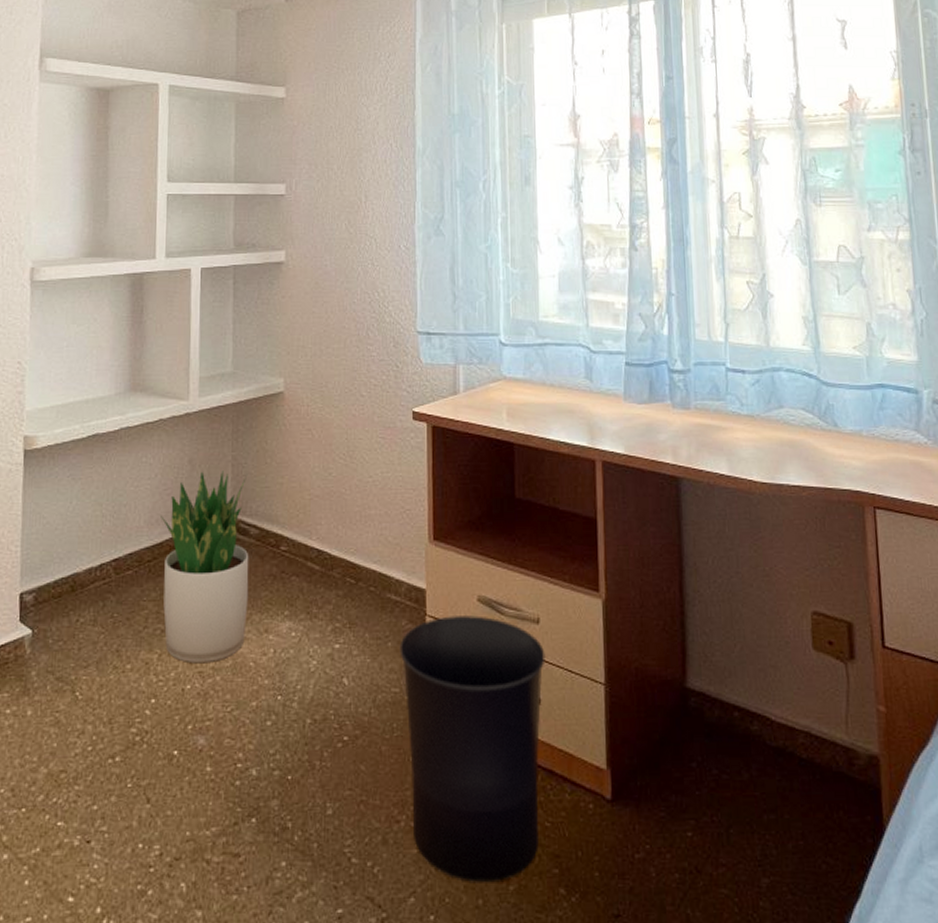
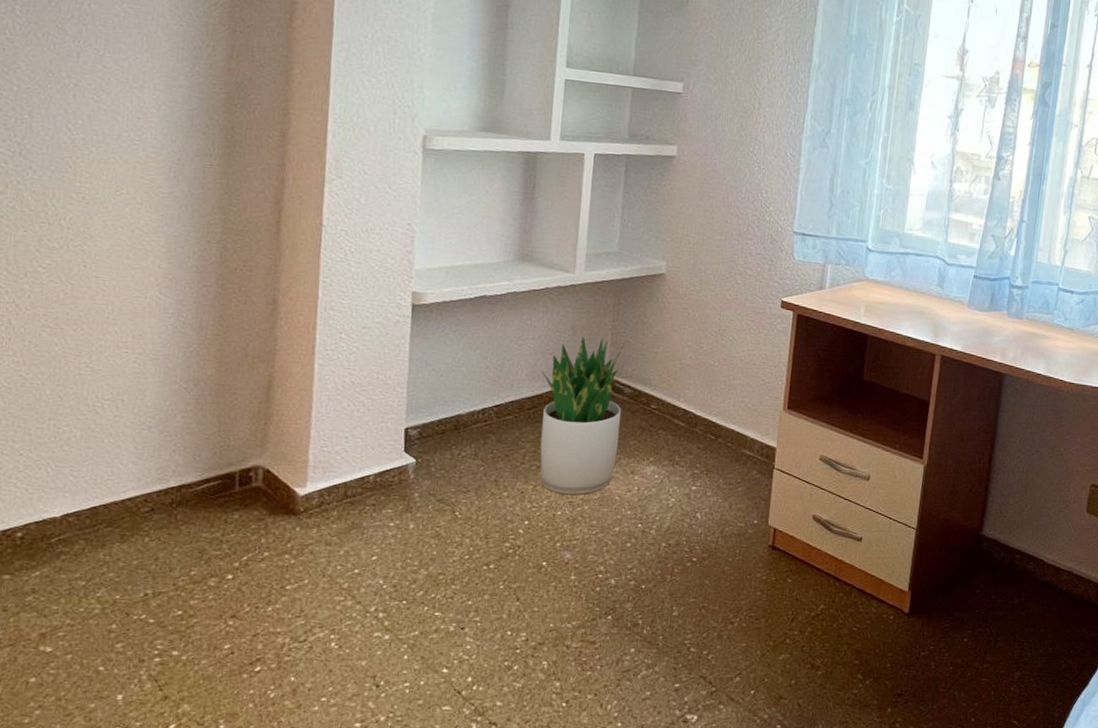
waste bin: present [399,614,546,882] -> none [744,469,871,668]

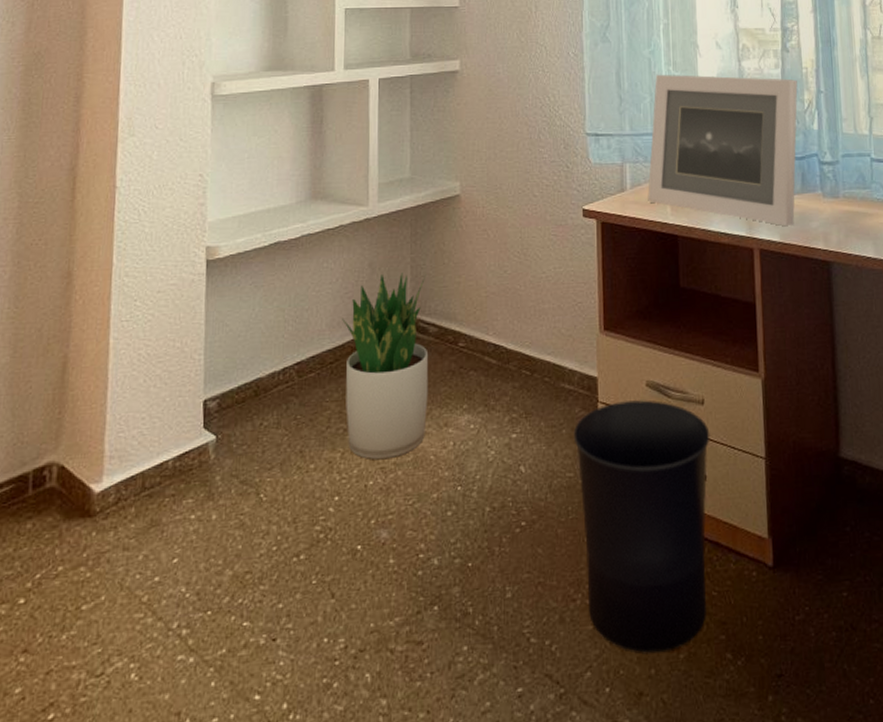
waste bin: none [744,469,871,668] -> present [573,399,710,653]
picture frame: none [844,184,1003,339] -> present [647,74,798,227]

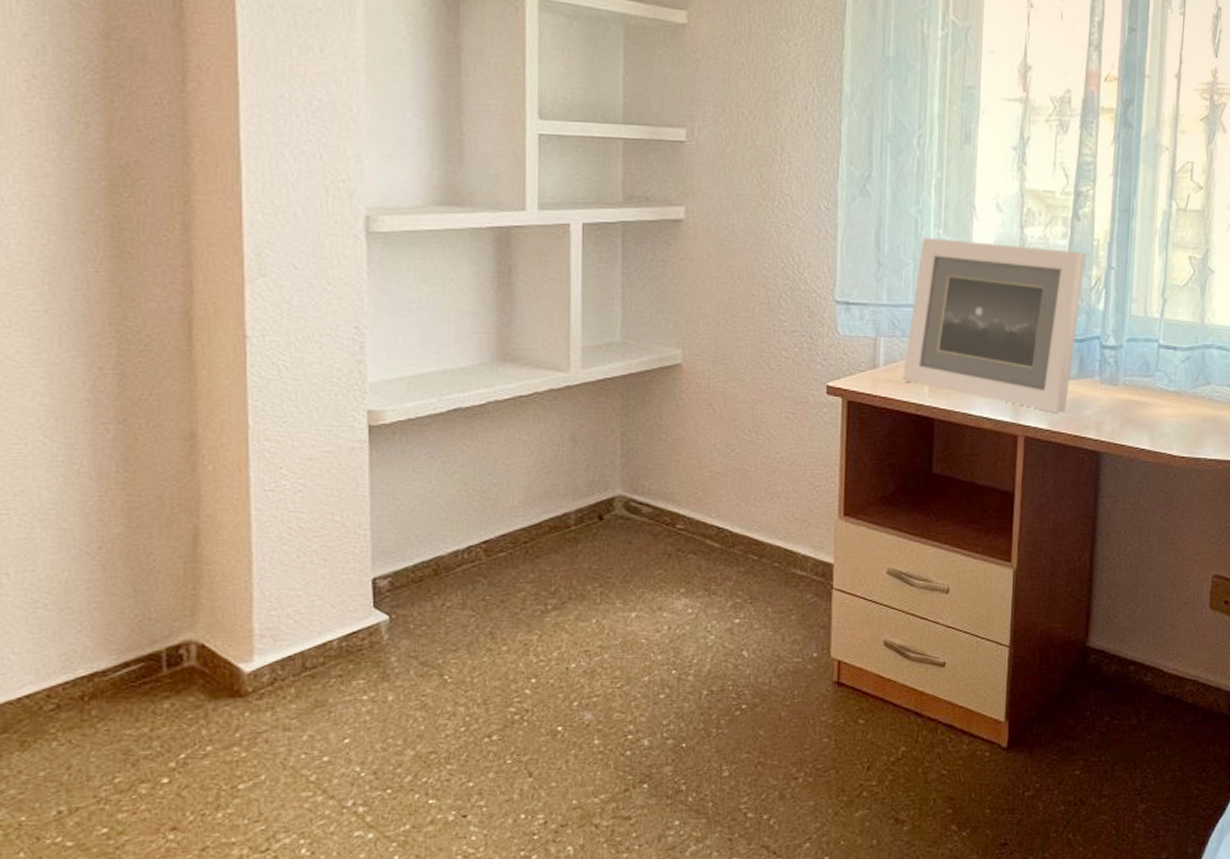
planter: present [342,272,429,460] -> none [538,447,641,643]
waste bin: present [573,399,710,653] -> none [803,586,953,826]

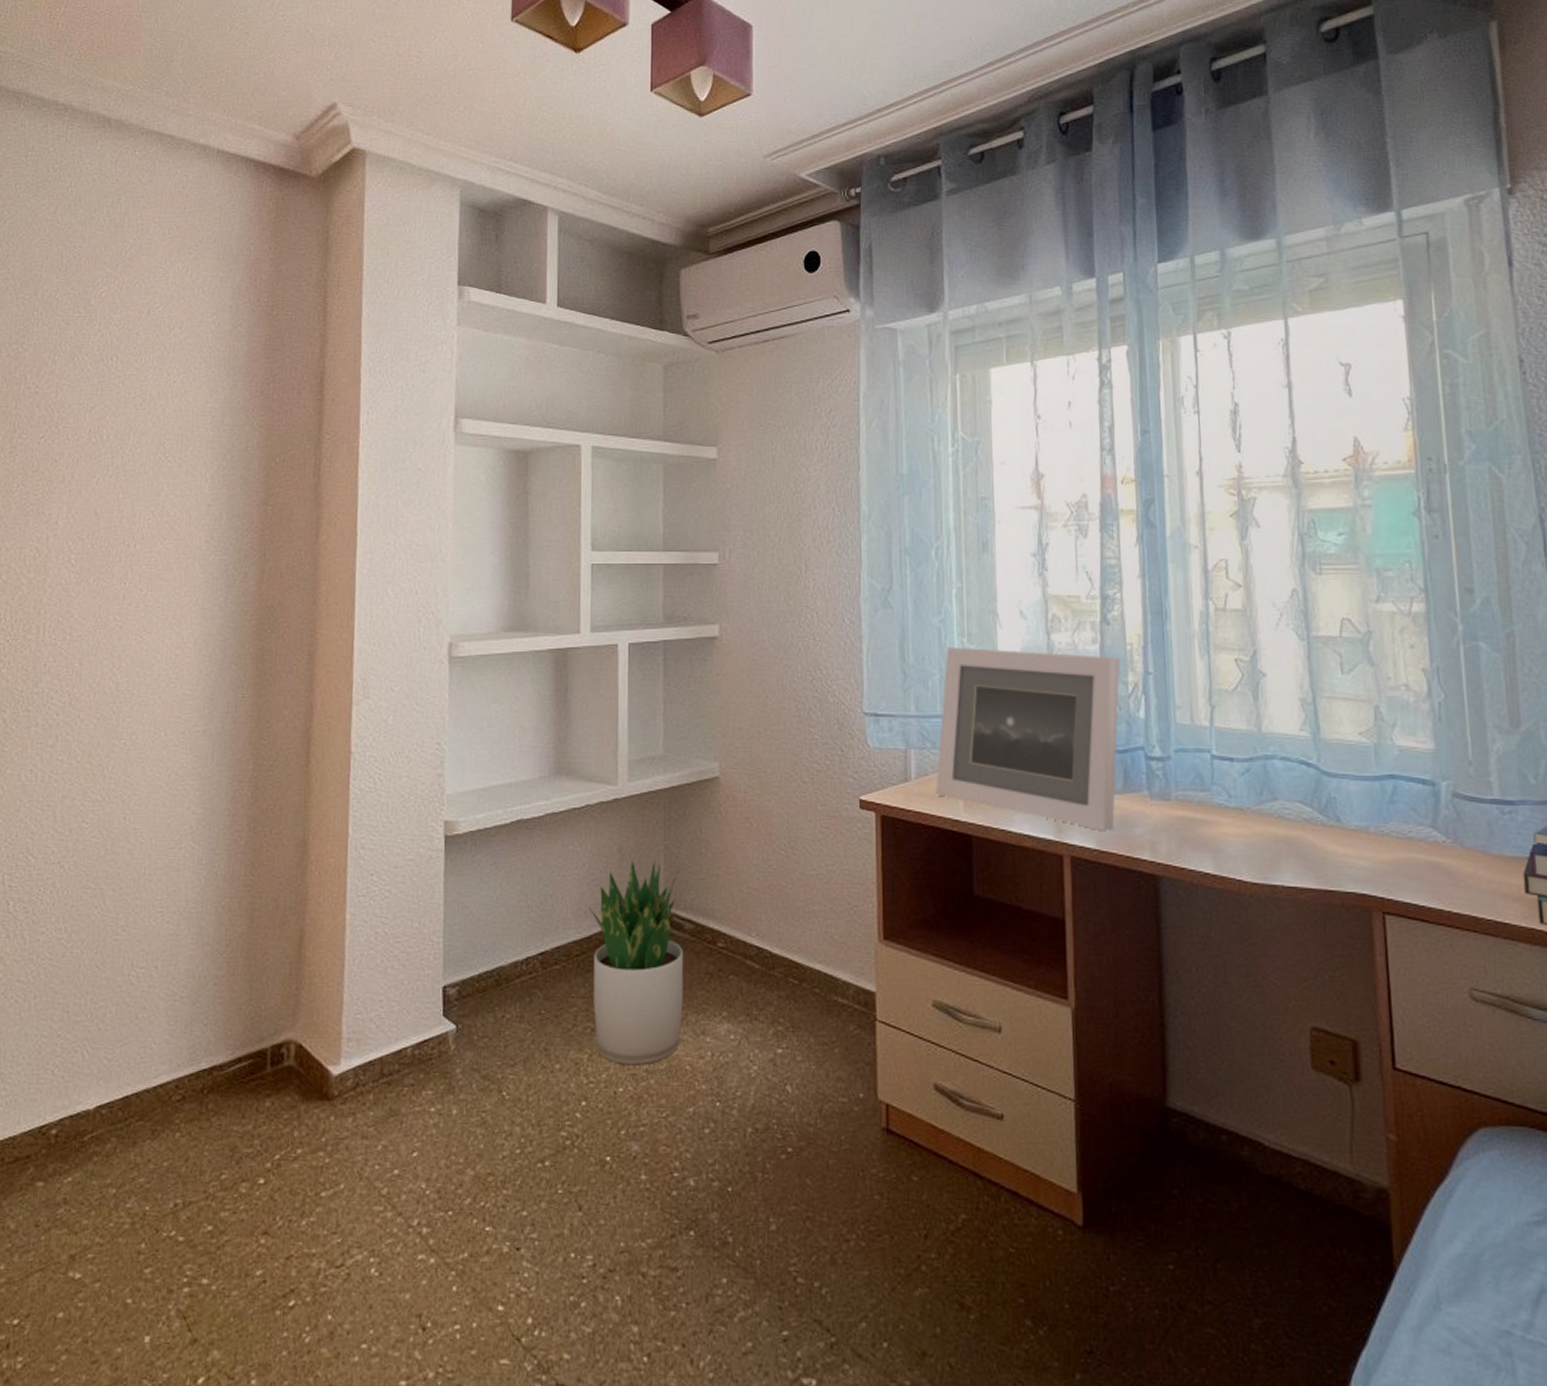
planter: none [538,447,641,643] -> present [589,861,684,1066]

